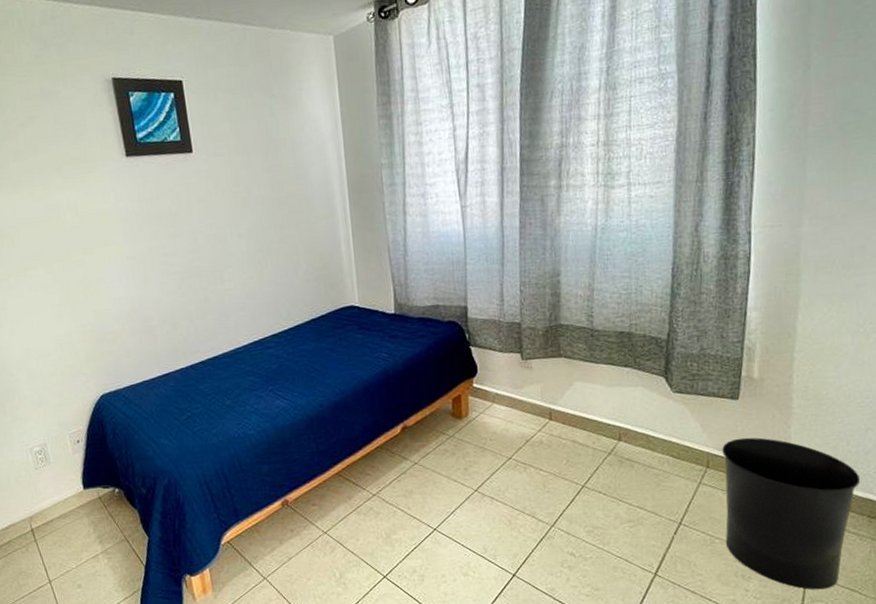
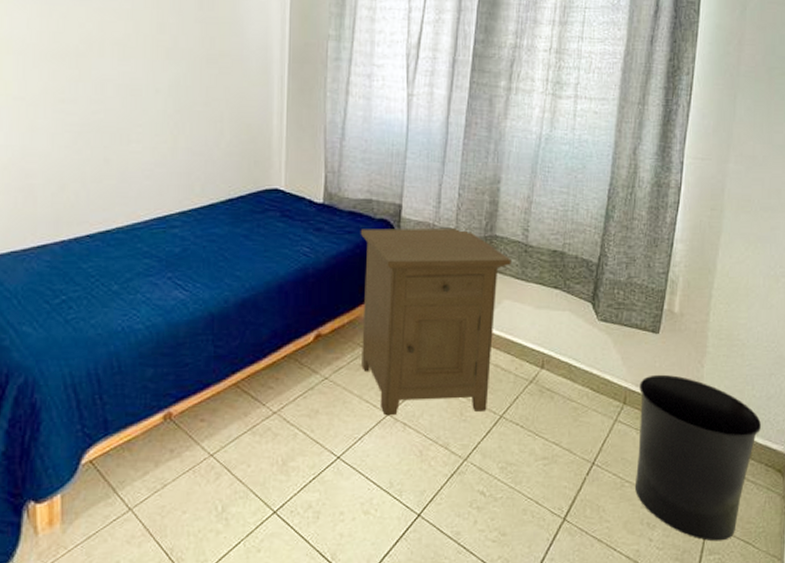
nightstand: none [431,321,579,492] -> present [360,229,511,416]

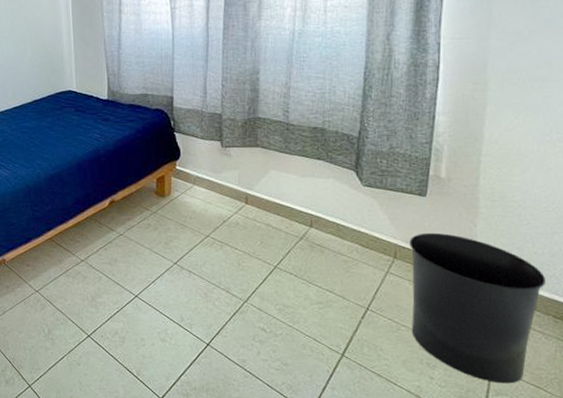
nightstand: present [360,229,511,416] -> none [139,113,275,265]

